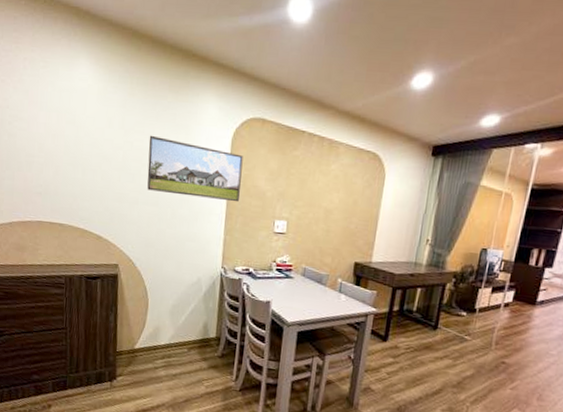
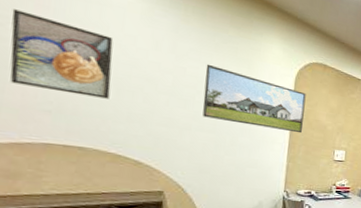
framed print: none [16,108,79,179] -> present [9,9,114,99]

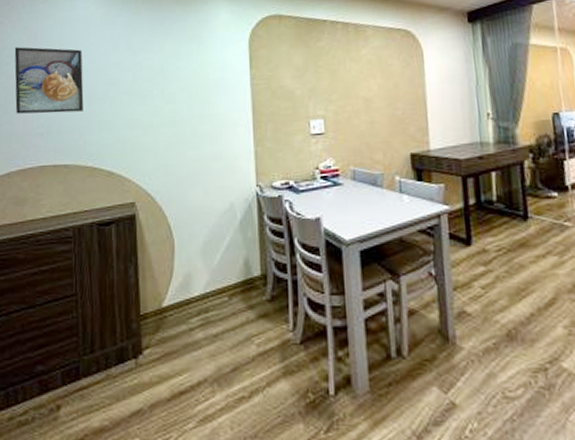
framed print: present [202,64,306,134] -> none [159,51,266,111]

